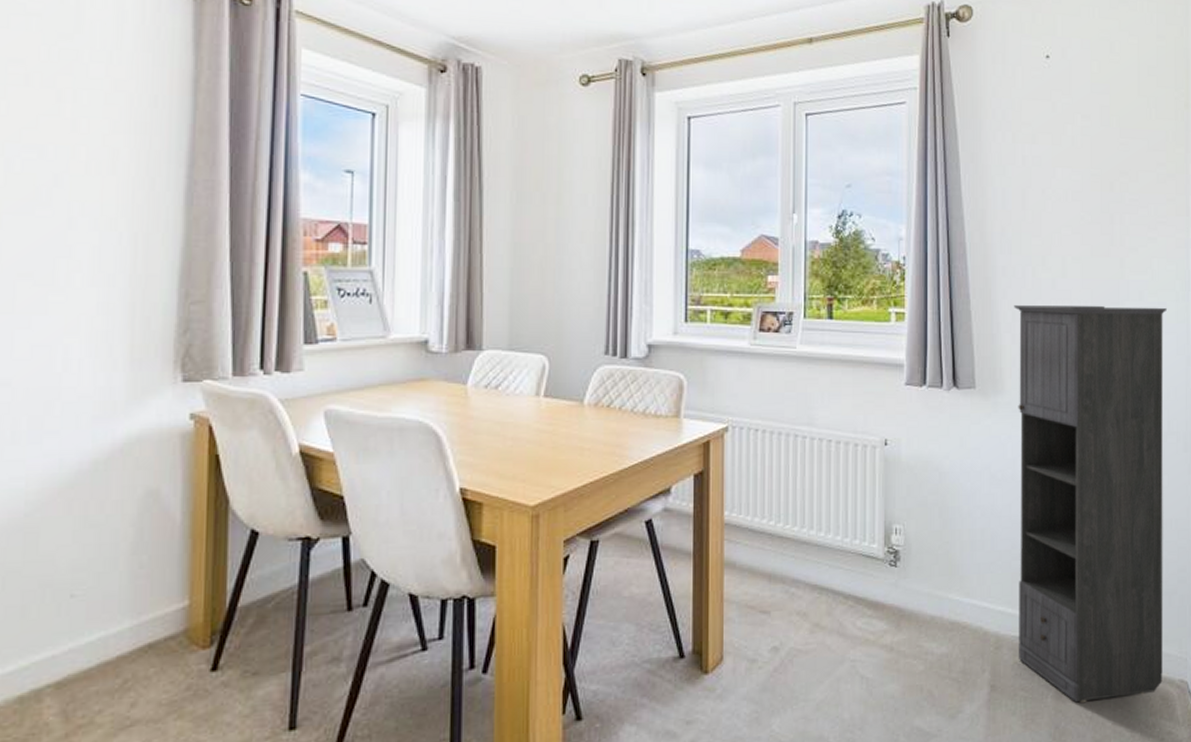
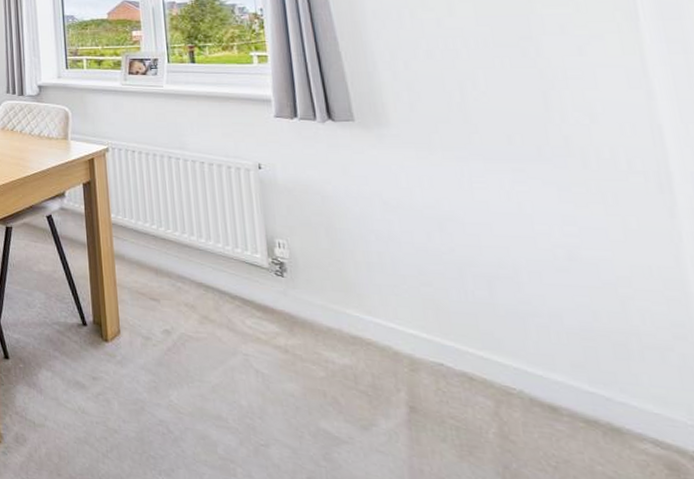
storage cabinet: present [1014,305,1167,703] -> none [391,39,666,458]

